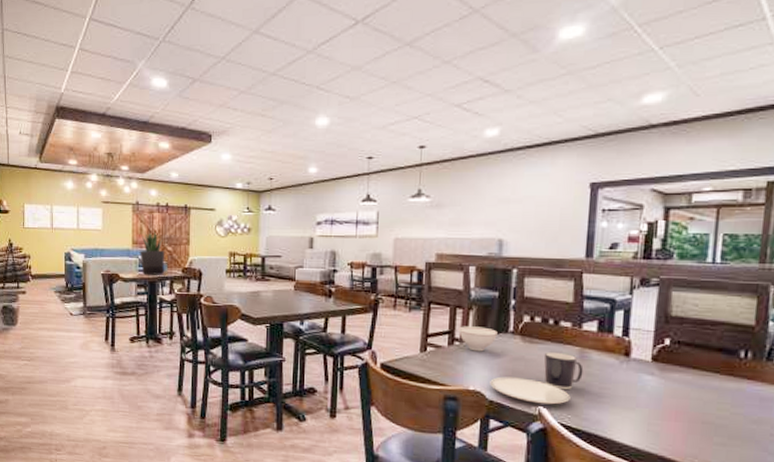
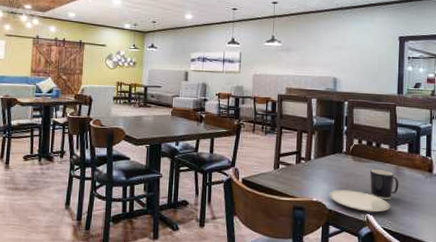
planter: present [140,232,165,275] -> none [37,62,60,101]
bowl: present [458,326,497,352] -> none [304,147,334,169]

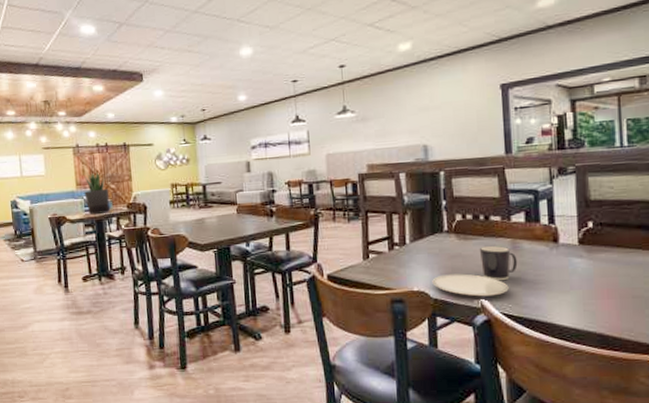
planter: none [37,62,60,101] -> present [84,172,110,214]

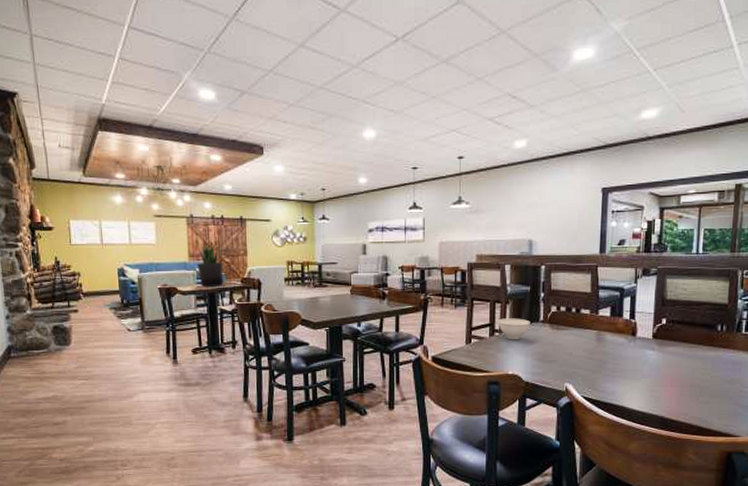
bowl: none [397,229,434,254] -> present [498,318,530,340]
plate: present [432,273,509,297] -> none [525,360,591,382]
mug: present [479,245,518,281] -> none [568,336,600,368]

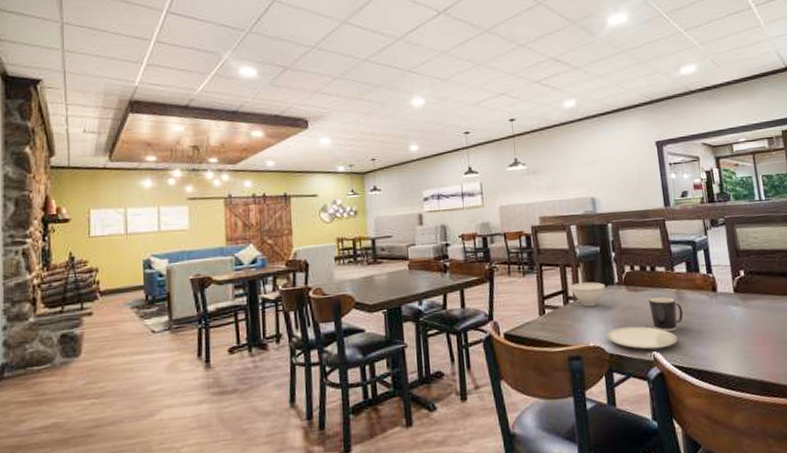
planter: present [197,244,223,287] -> none [235,226,265,274]
plate: none [525,360,591,382] -> present [607,326,678,350]
mug: none [568,336,600,368] -> present [648,296,684,332]

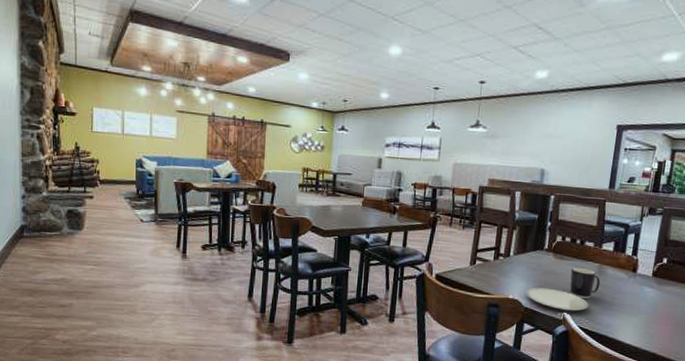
bowl: present [571,282,606,307] -> none [503,243,535,266]

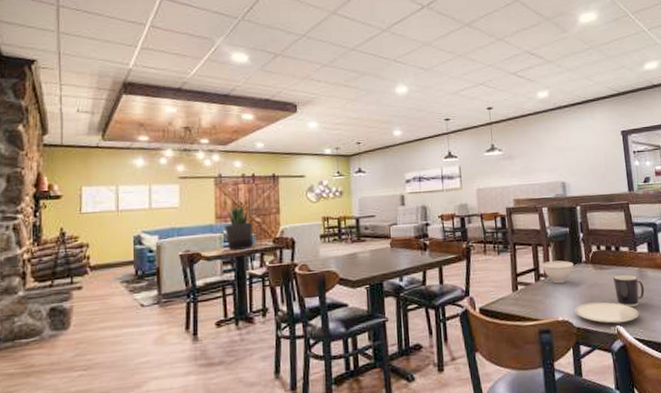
planter: none [214,143,240,186] -> present [225,204,254,250]
bowl: none [503,243,535,266] -> present [542,260,574,284]

